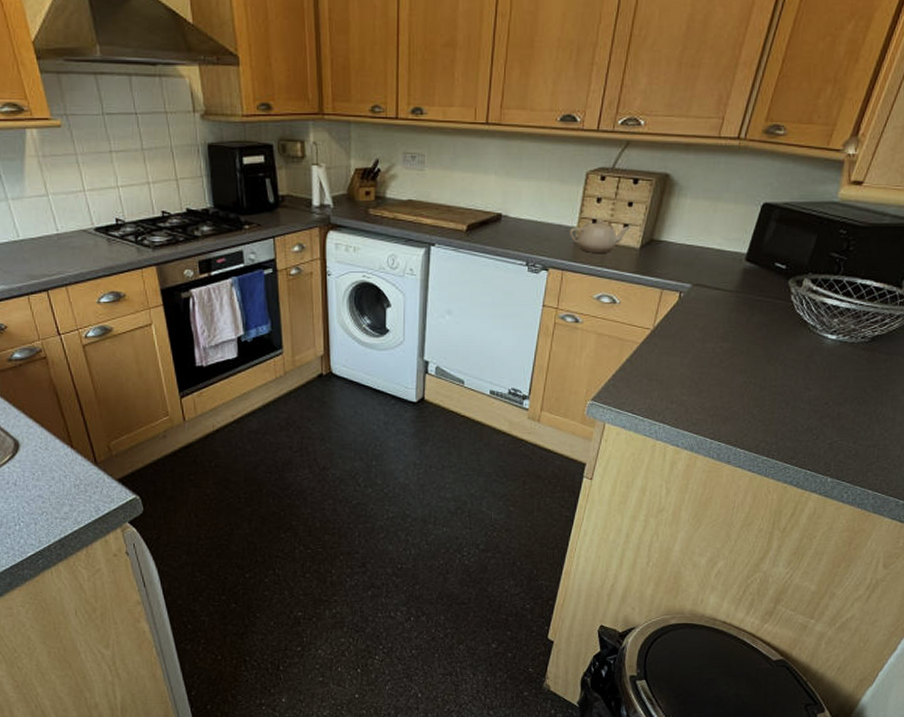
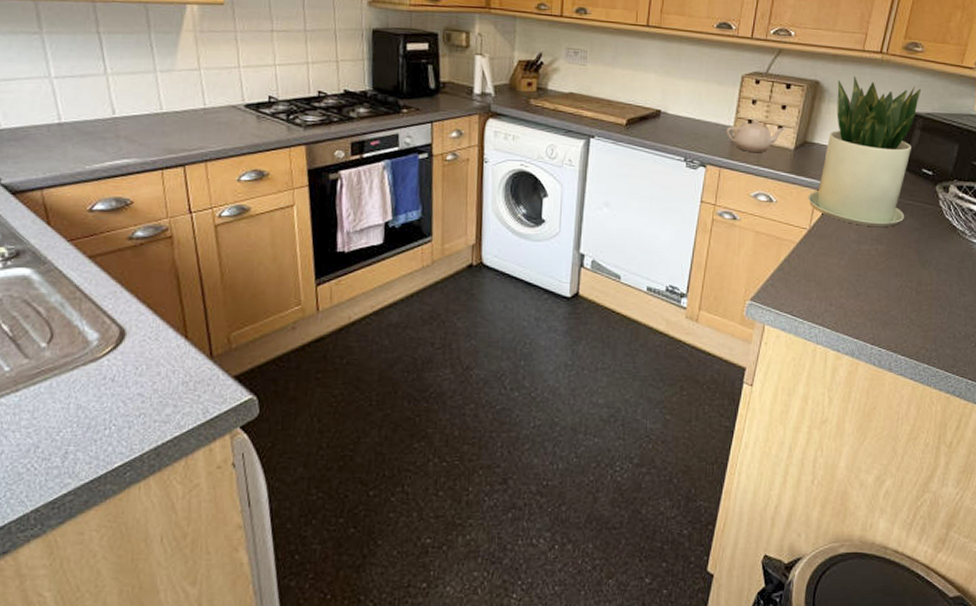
planter: none [653,165,781,325] -> present [808,75,922,228]

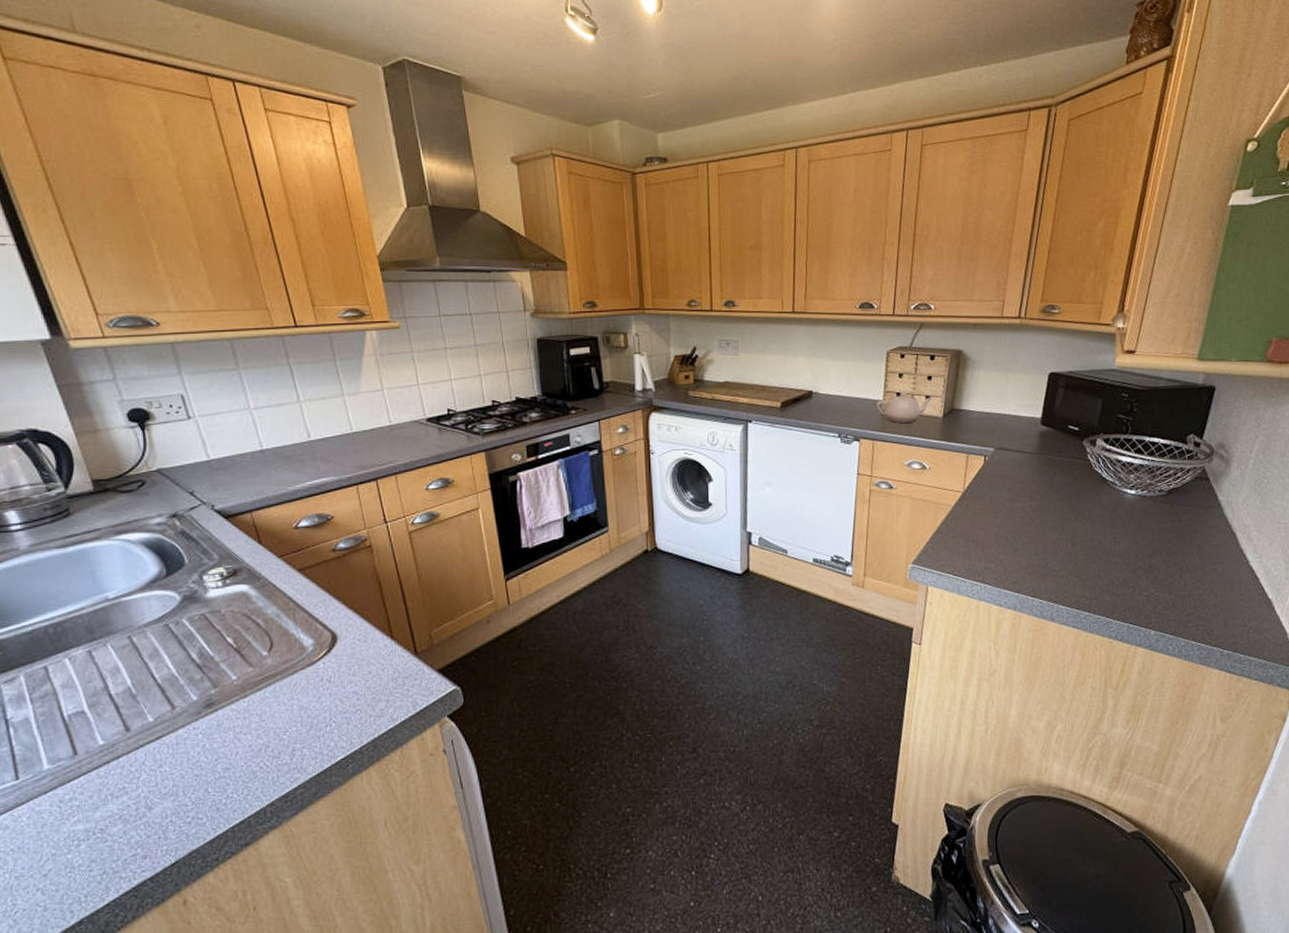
planter: present [808,75,922,228] -> none [960,342,1062,485]

